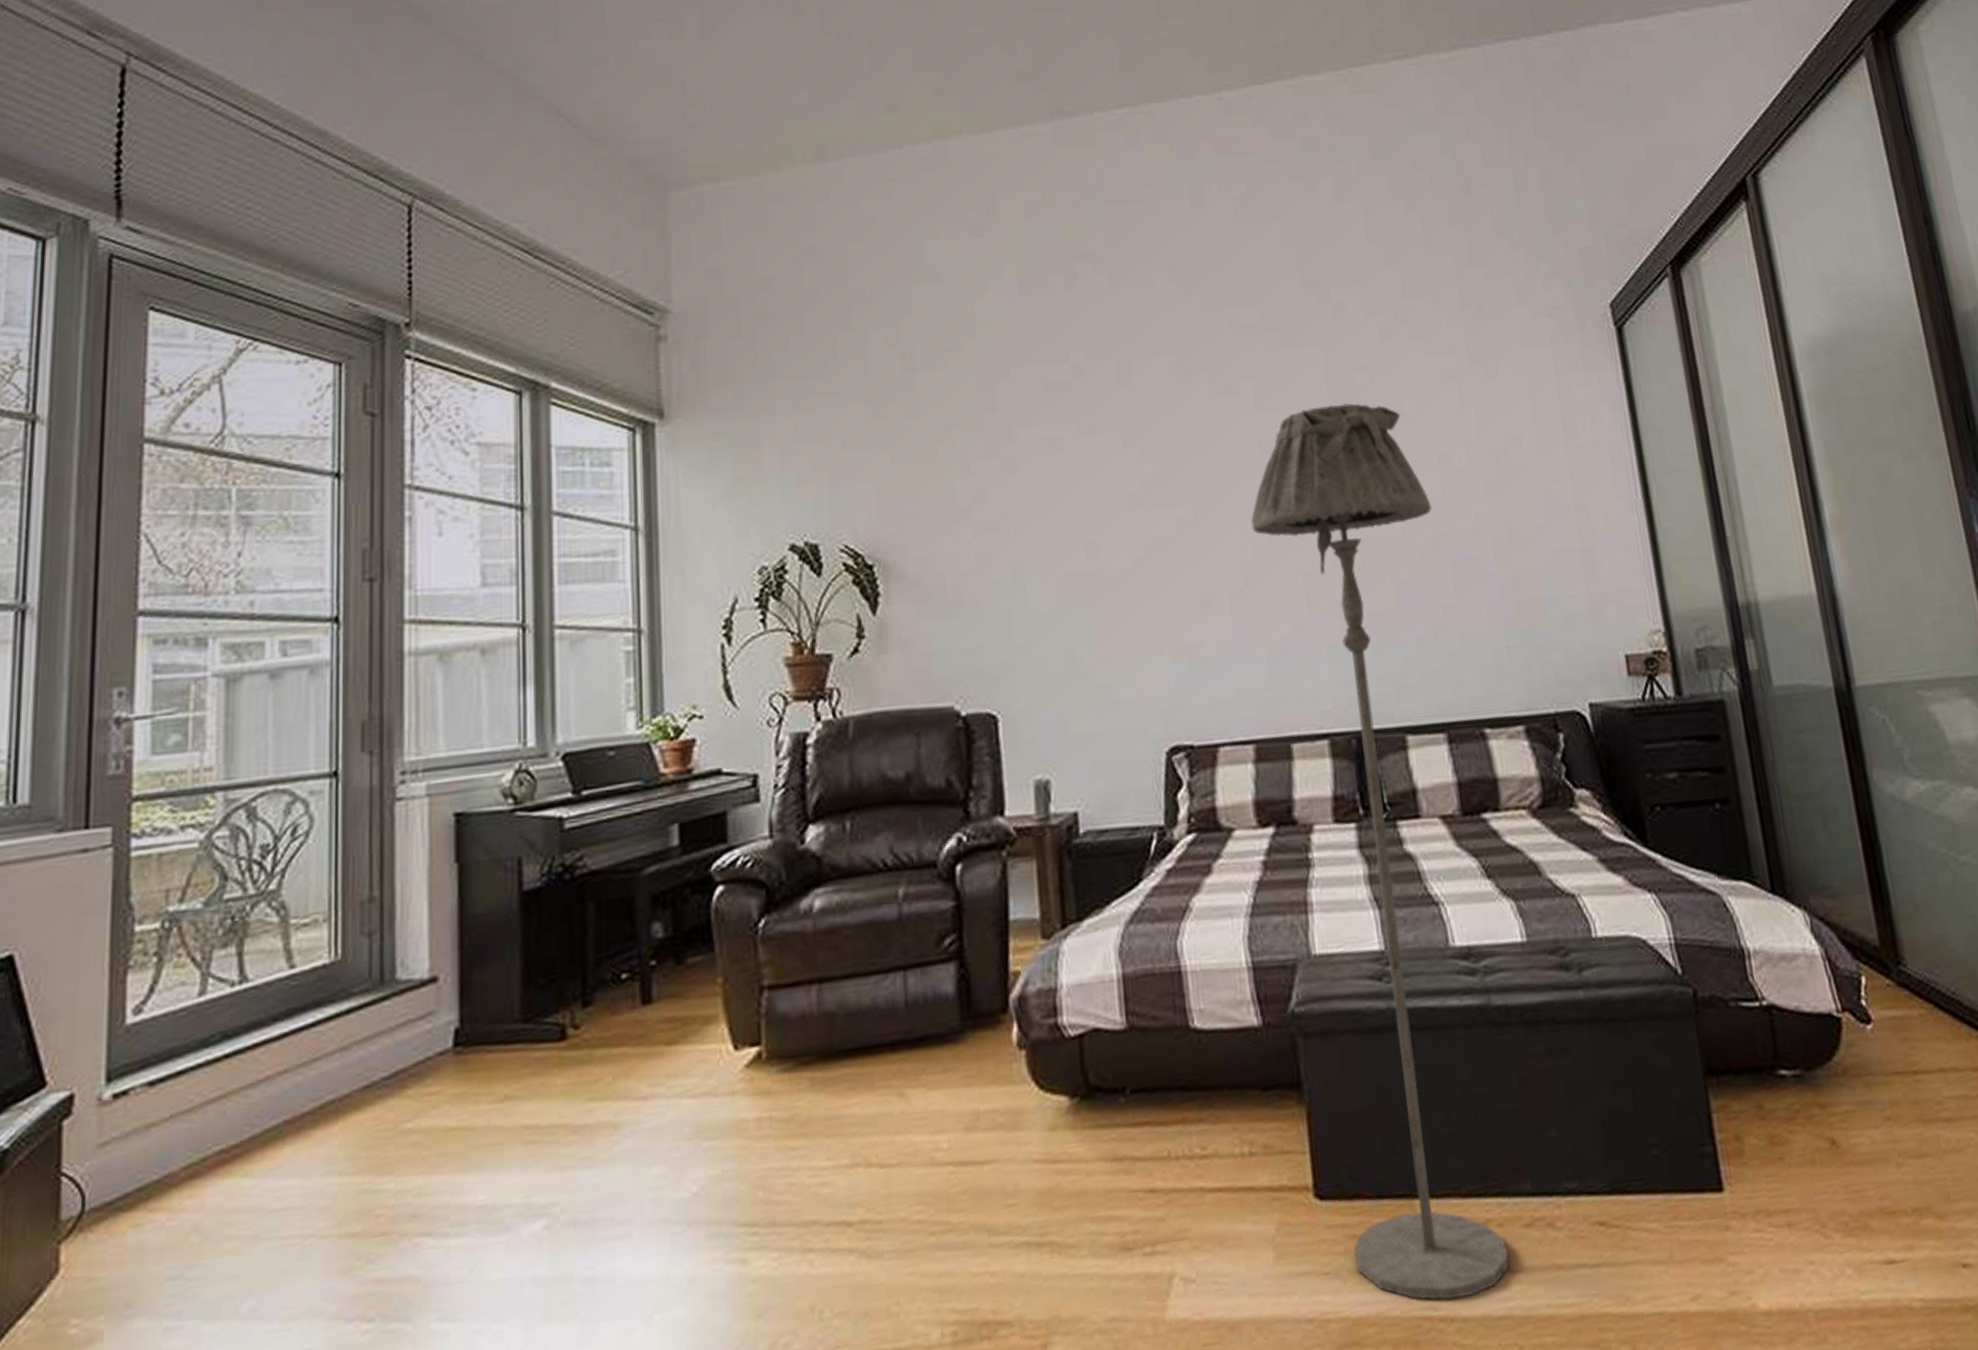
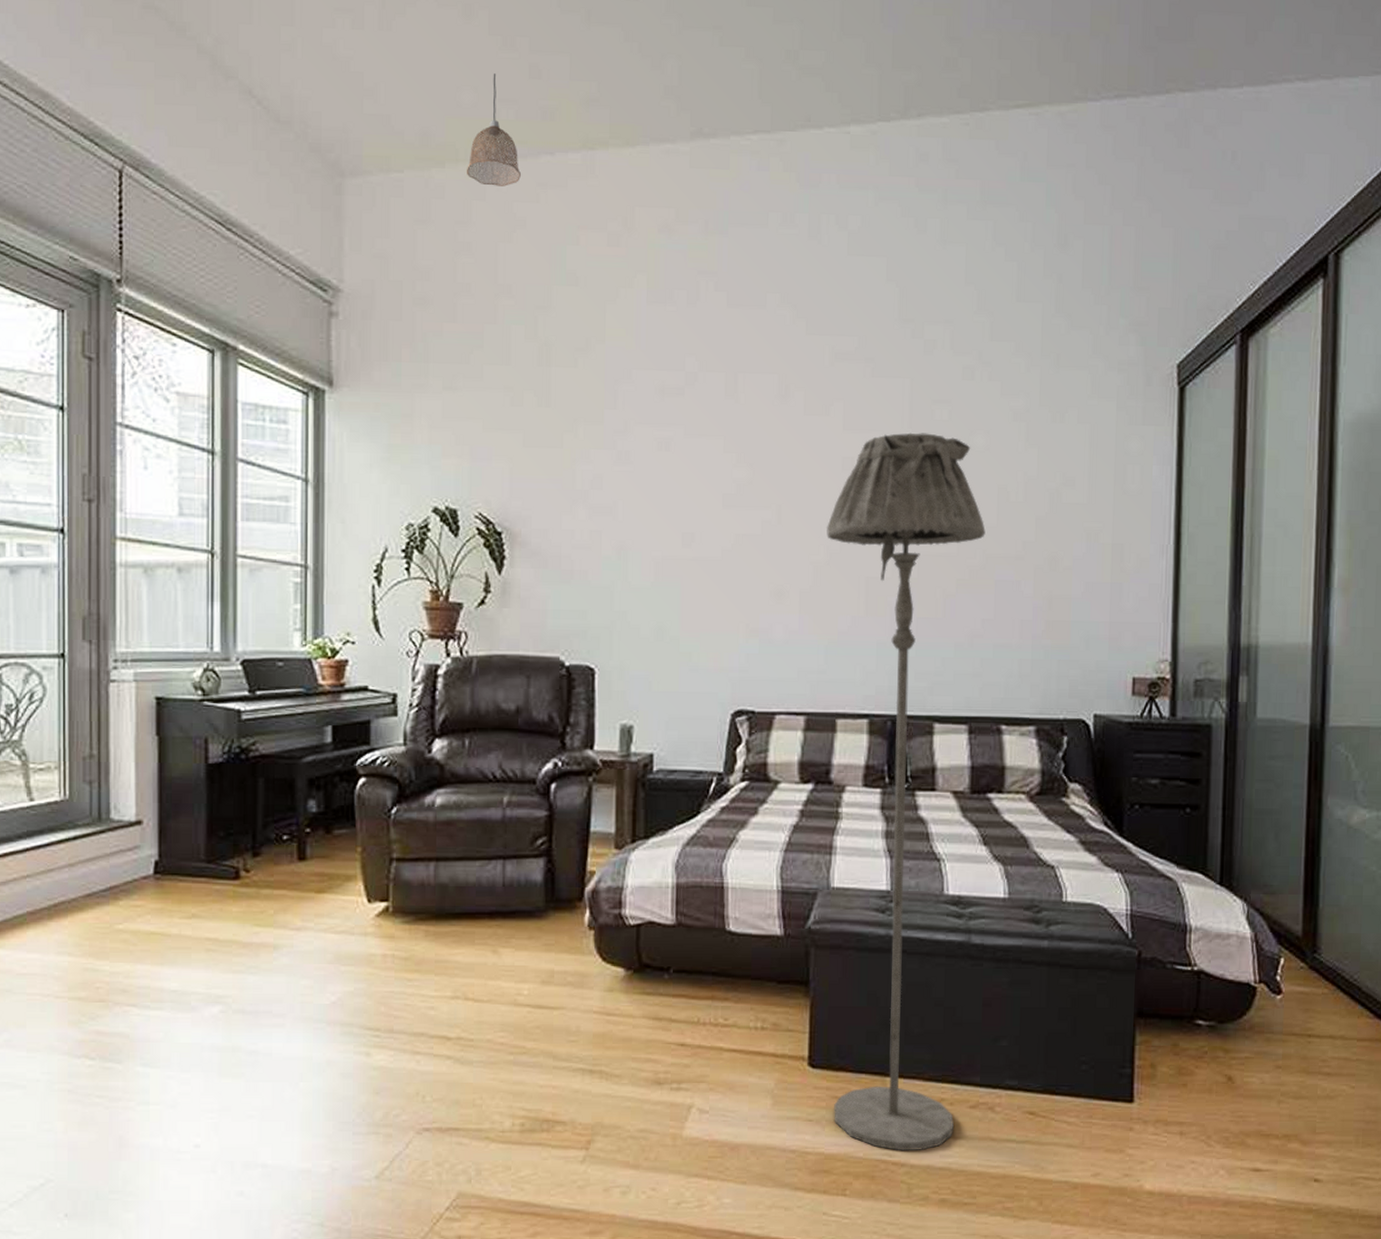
pendant lamp: none [805,71,867,185] -> present [466,74,521,186]

